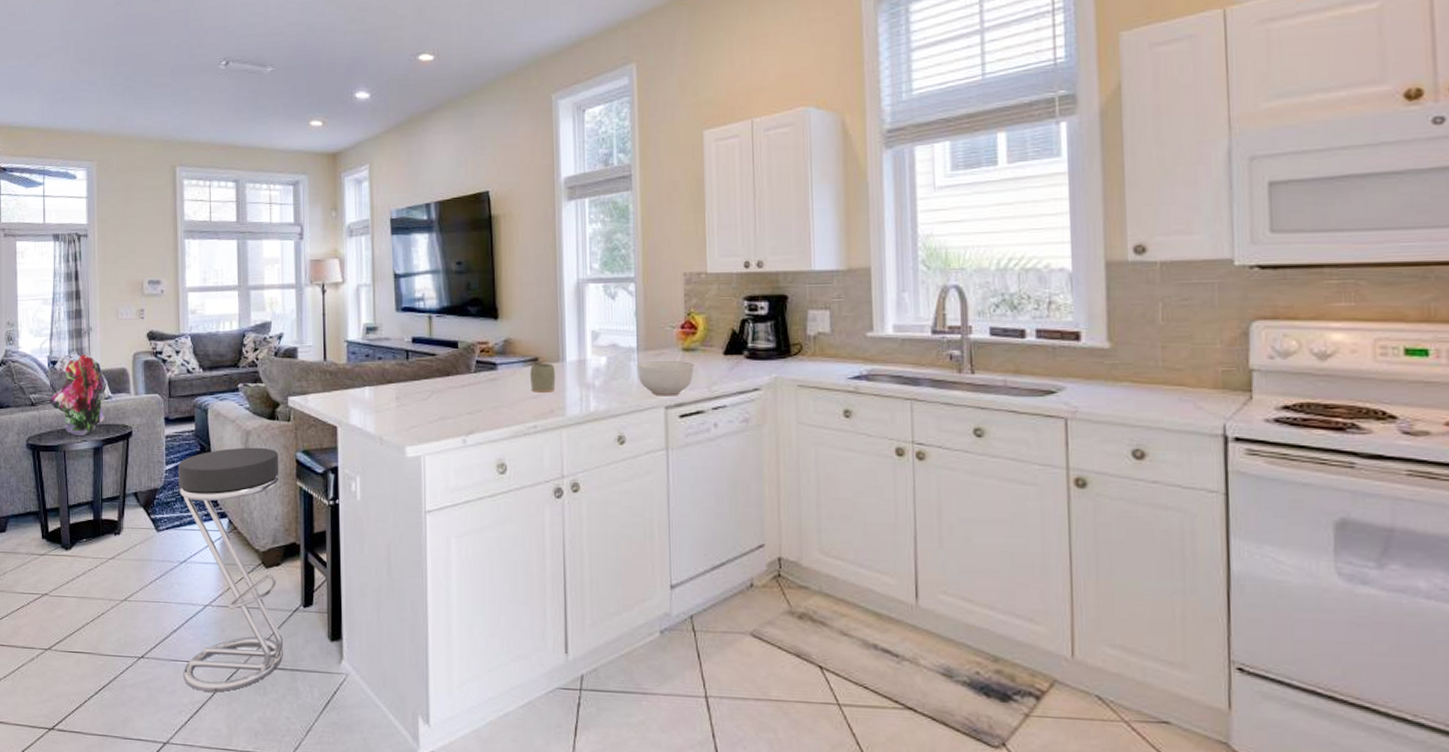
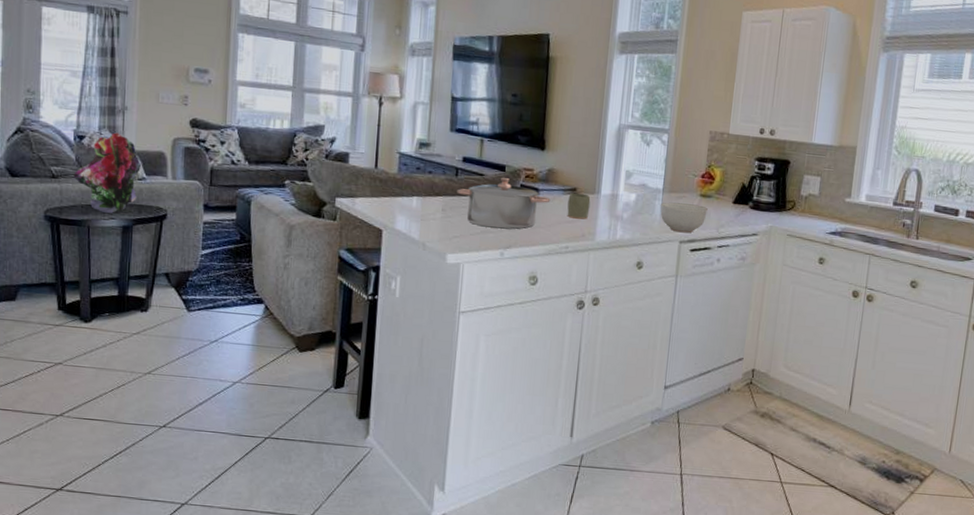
bar stool: present [178,447,283,692] -> none [206,240,322,460]
cooking pot: none [409,354,511,412] -> present [457,177,551,229]

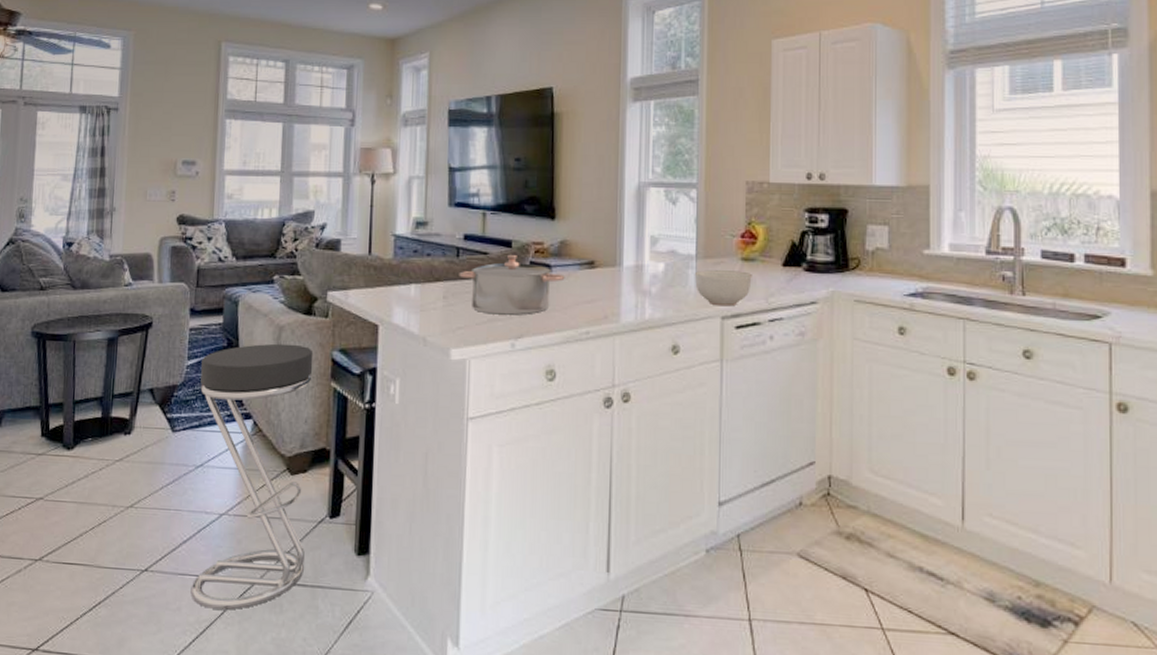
bouquet: present [73,132,141,213] -> none [61,236,127,325]
bar stool: none [206,240,322,460] -> present [190,343,314,610]
mug: present [567,192,591,220] -> none [585,266,612,298]

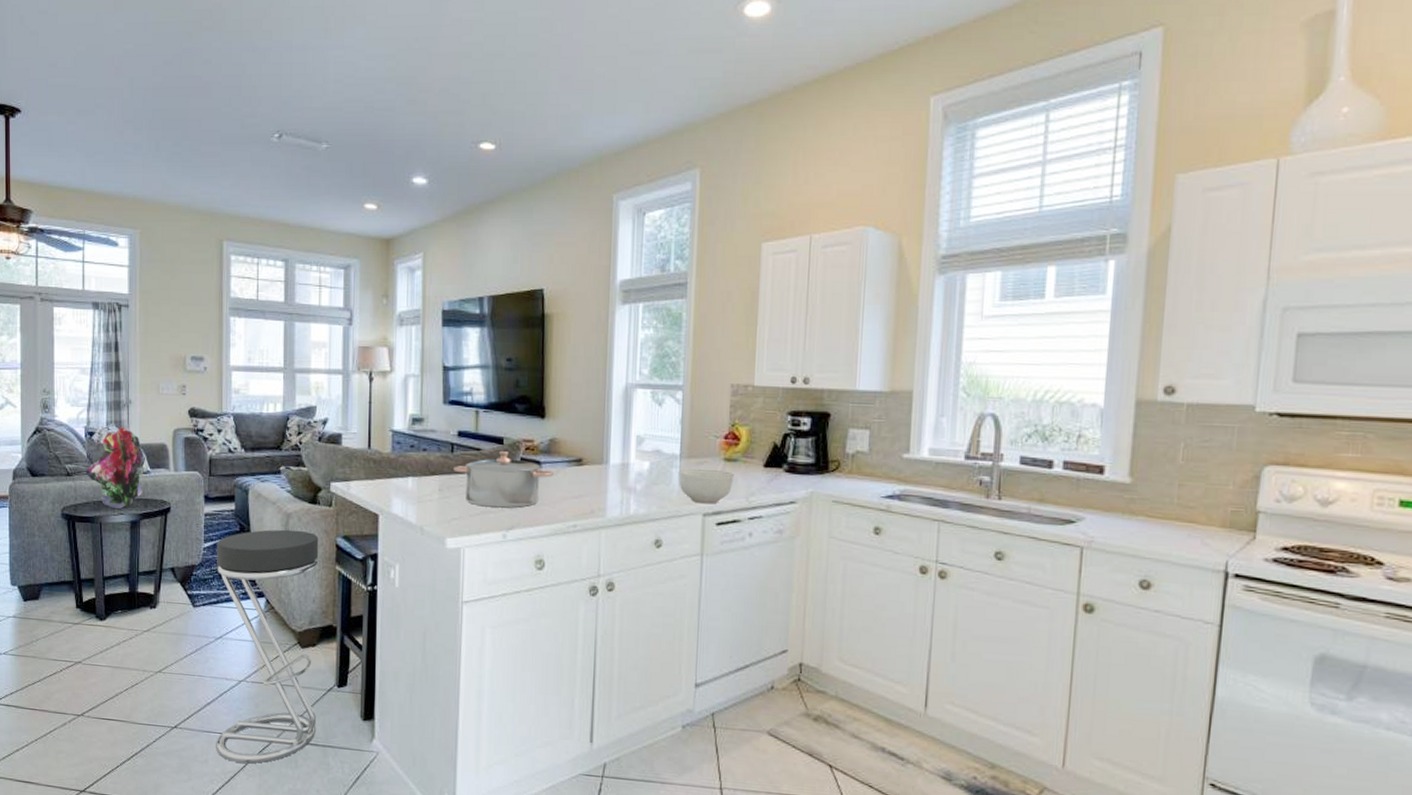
bouquet: none [61,236,127,325] -> present [86,427,145,509]

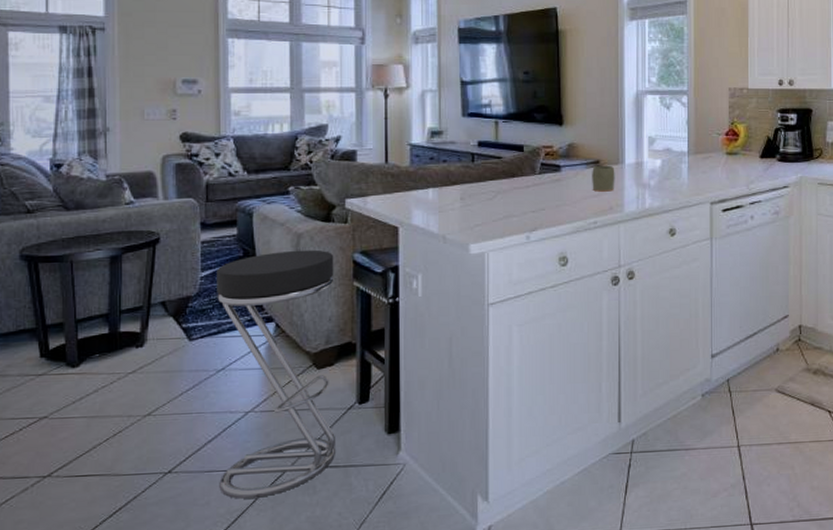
bouquet: present [86,427,145,509] -> none [51,156,127,244]
cooking pot: present [453,450,554,508] -> none [475,157,574,211]
mug: none [573,464,599,494] -> present [592,165,615,192]
bowl: present [679,469,734,504] -> none [688,163,735,194]

